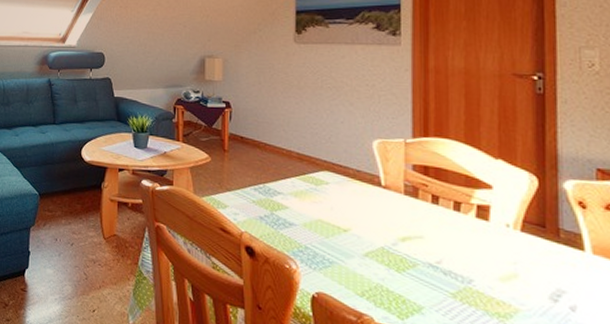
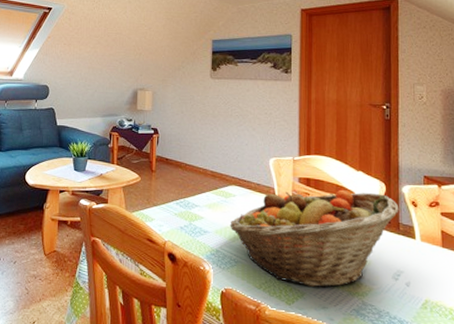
fruit basket: none [321,181,559,303] -> present [230,189,399,288]

